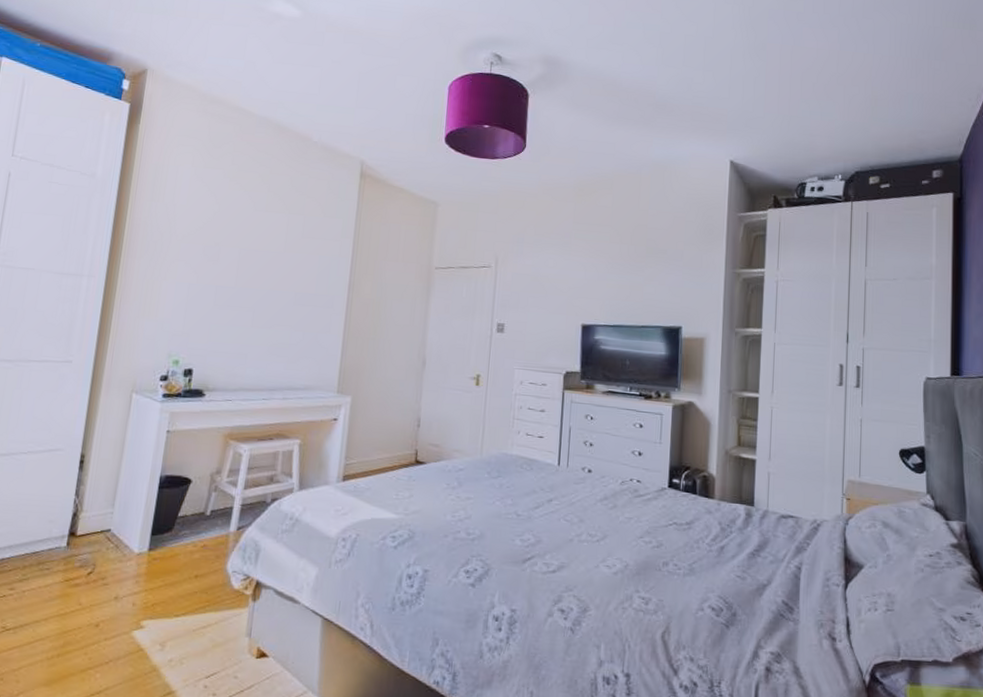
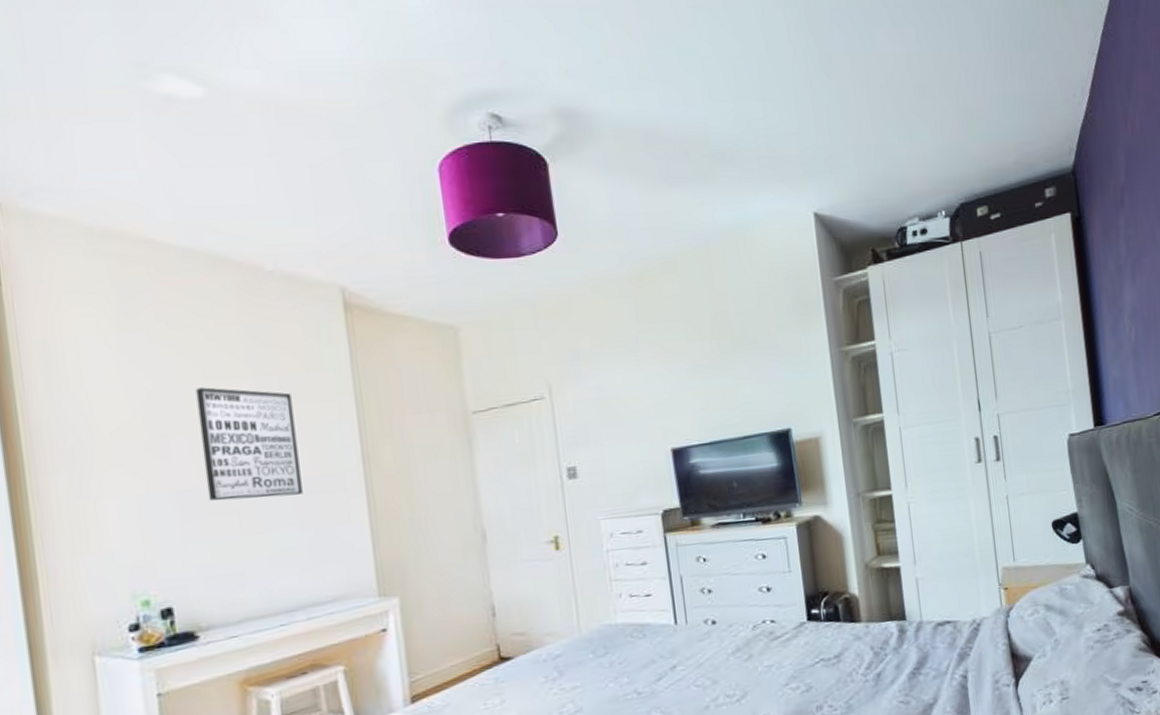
wall art: none [236,215,310,305] -> present [195,387,303,501]

